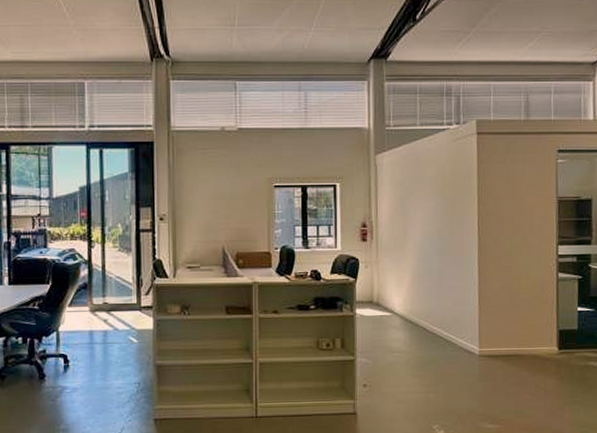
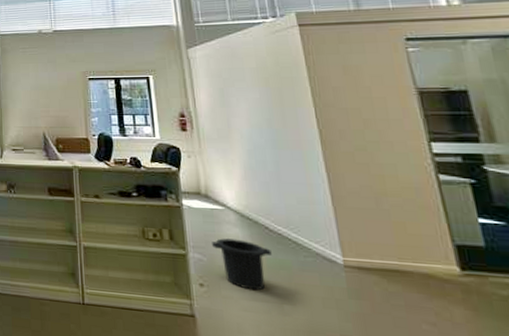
trash can: none [378,341,426,385] -> present [212,238,272,291]

